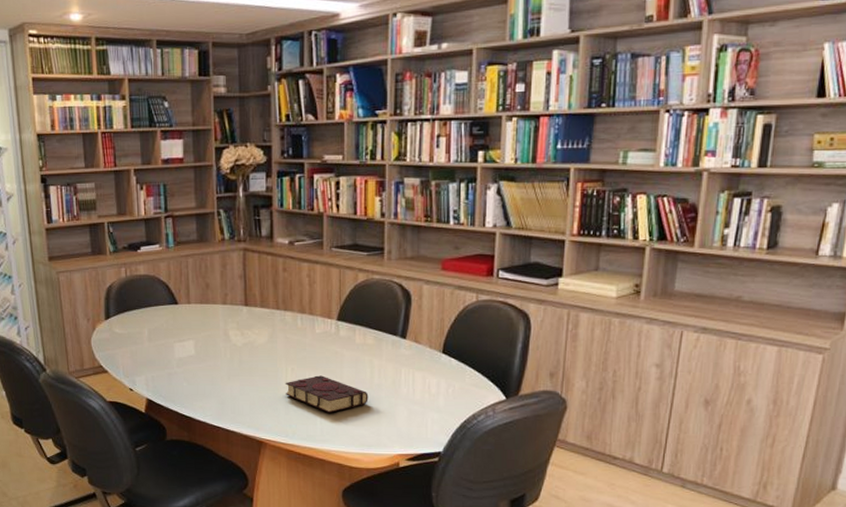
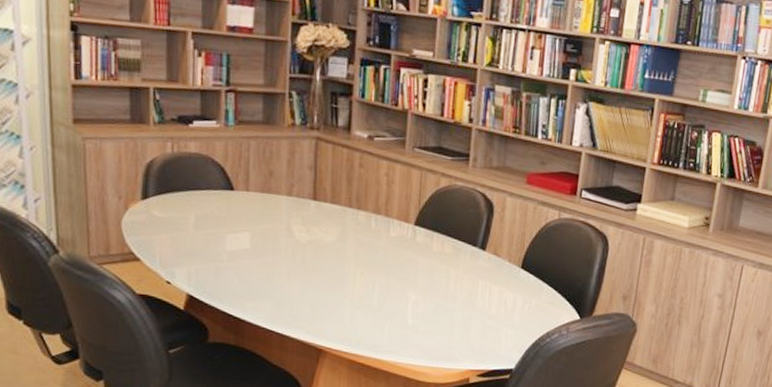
book: present [285,375,369,413] -> none [352,281,442,323]

